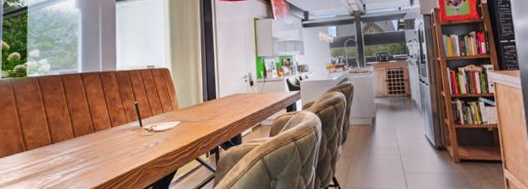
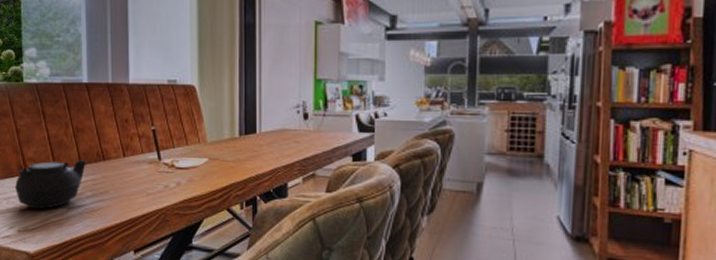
teapot: none [14,133,81,179] -> present [14,160,88,209]

